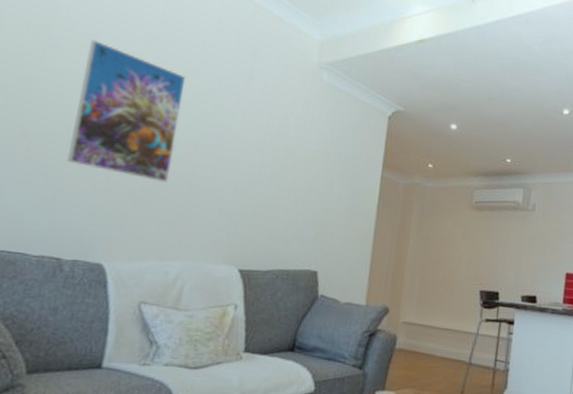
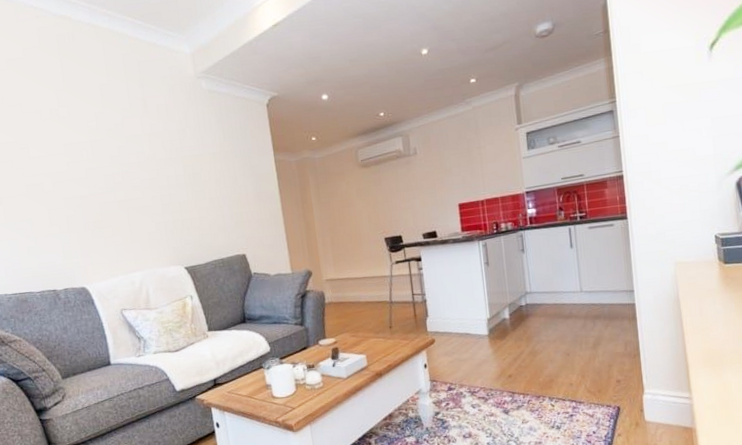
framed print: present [67,40,186,183] -> none [18,109,111,215]

